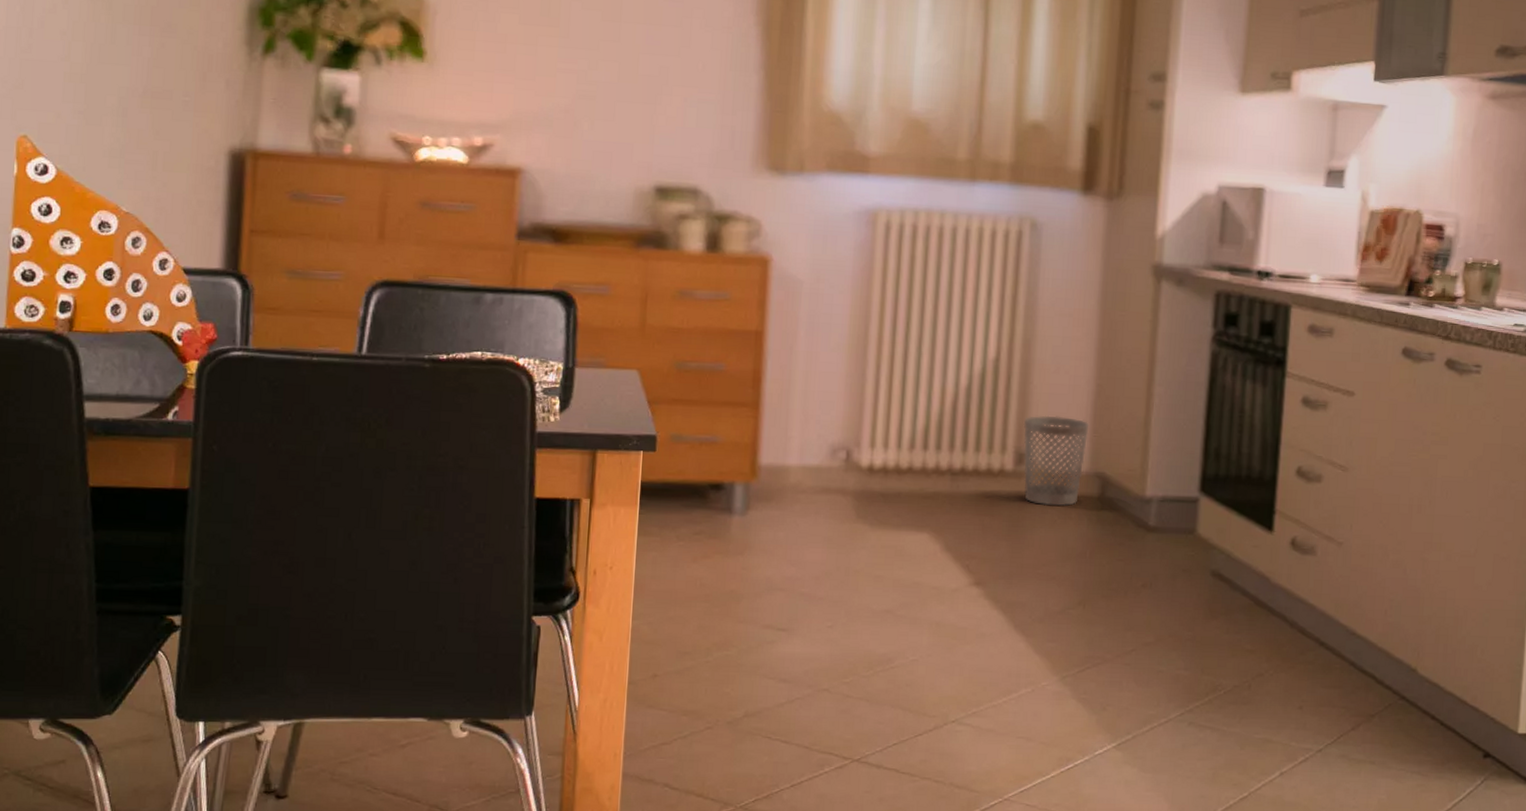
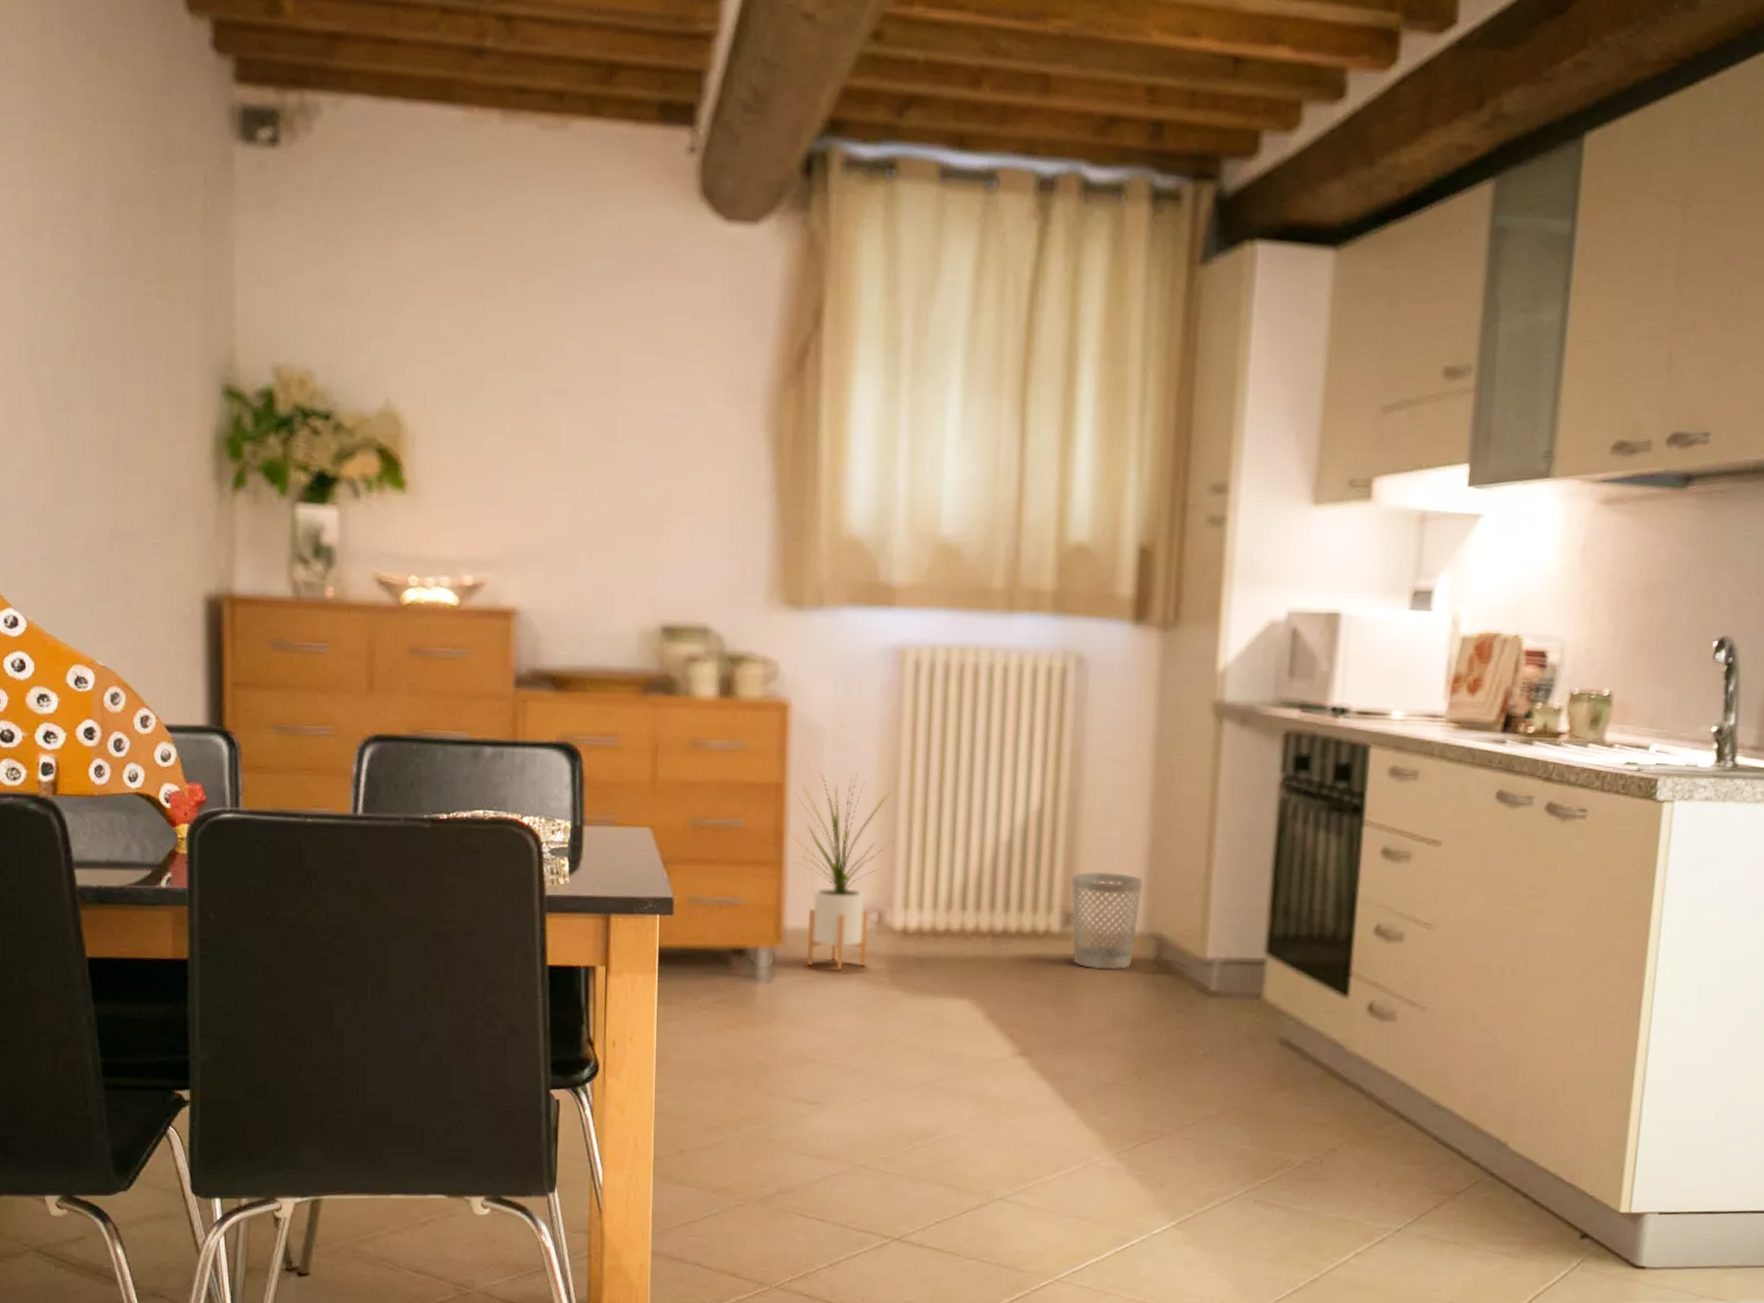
house plant: none [768,321,865,506] -> present [791,772,896,972]

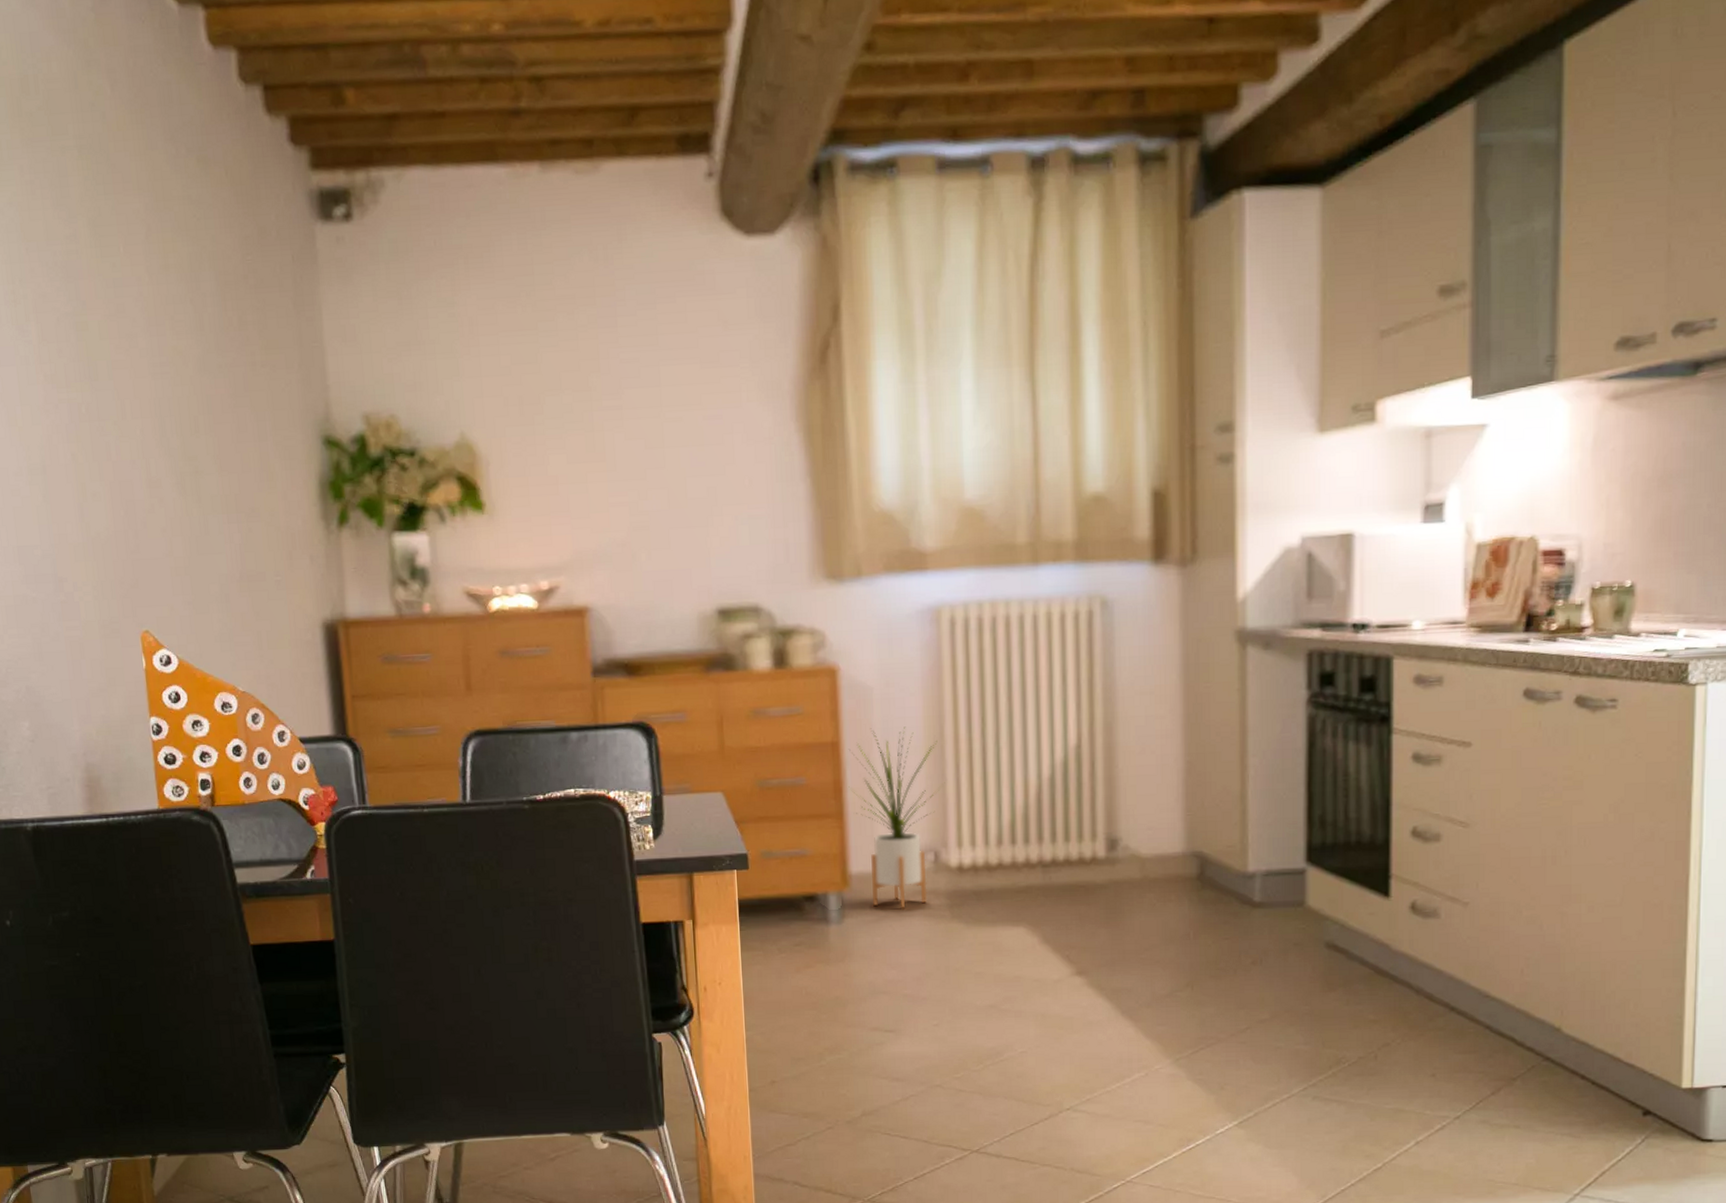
wastebasket: present [1071,871,1144,970] -> none [1112,798,1182,890]

